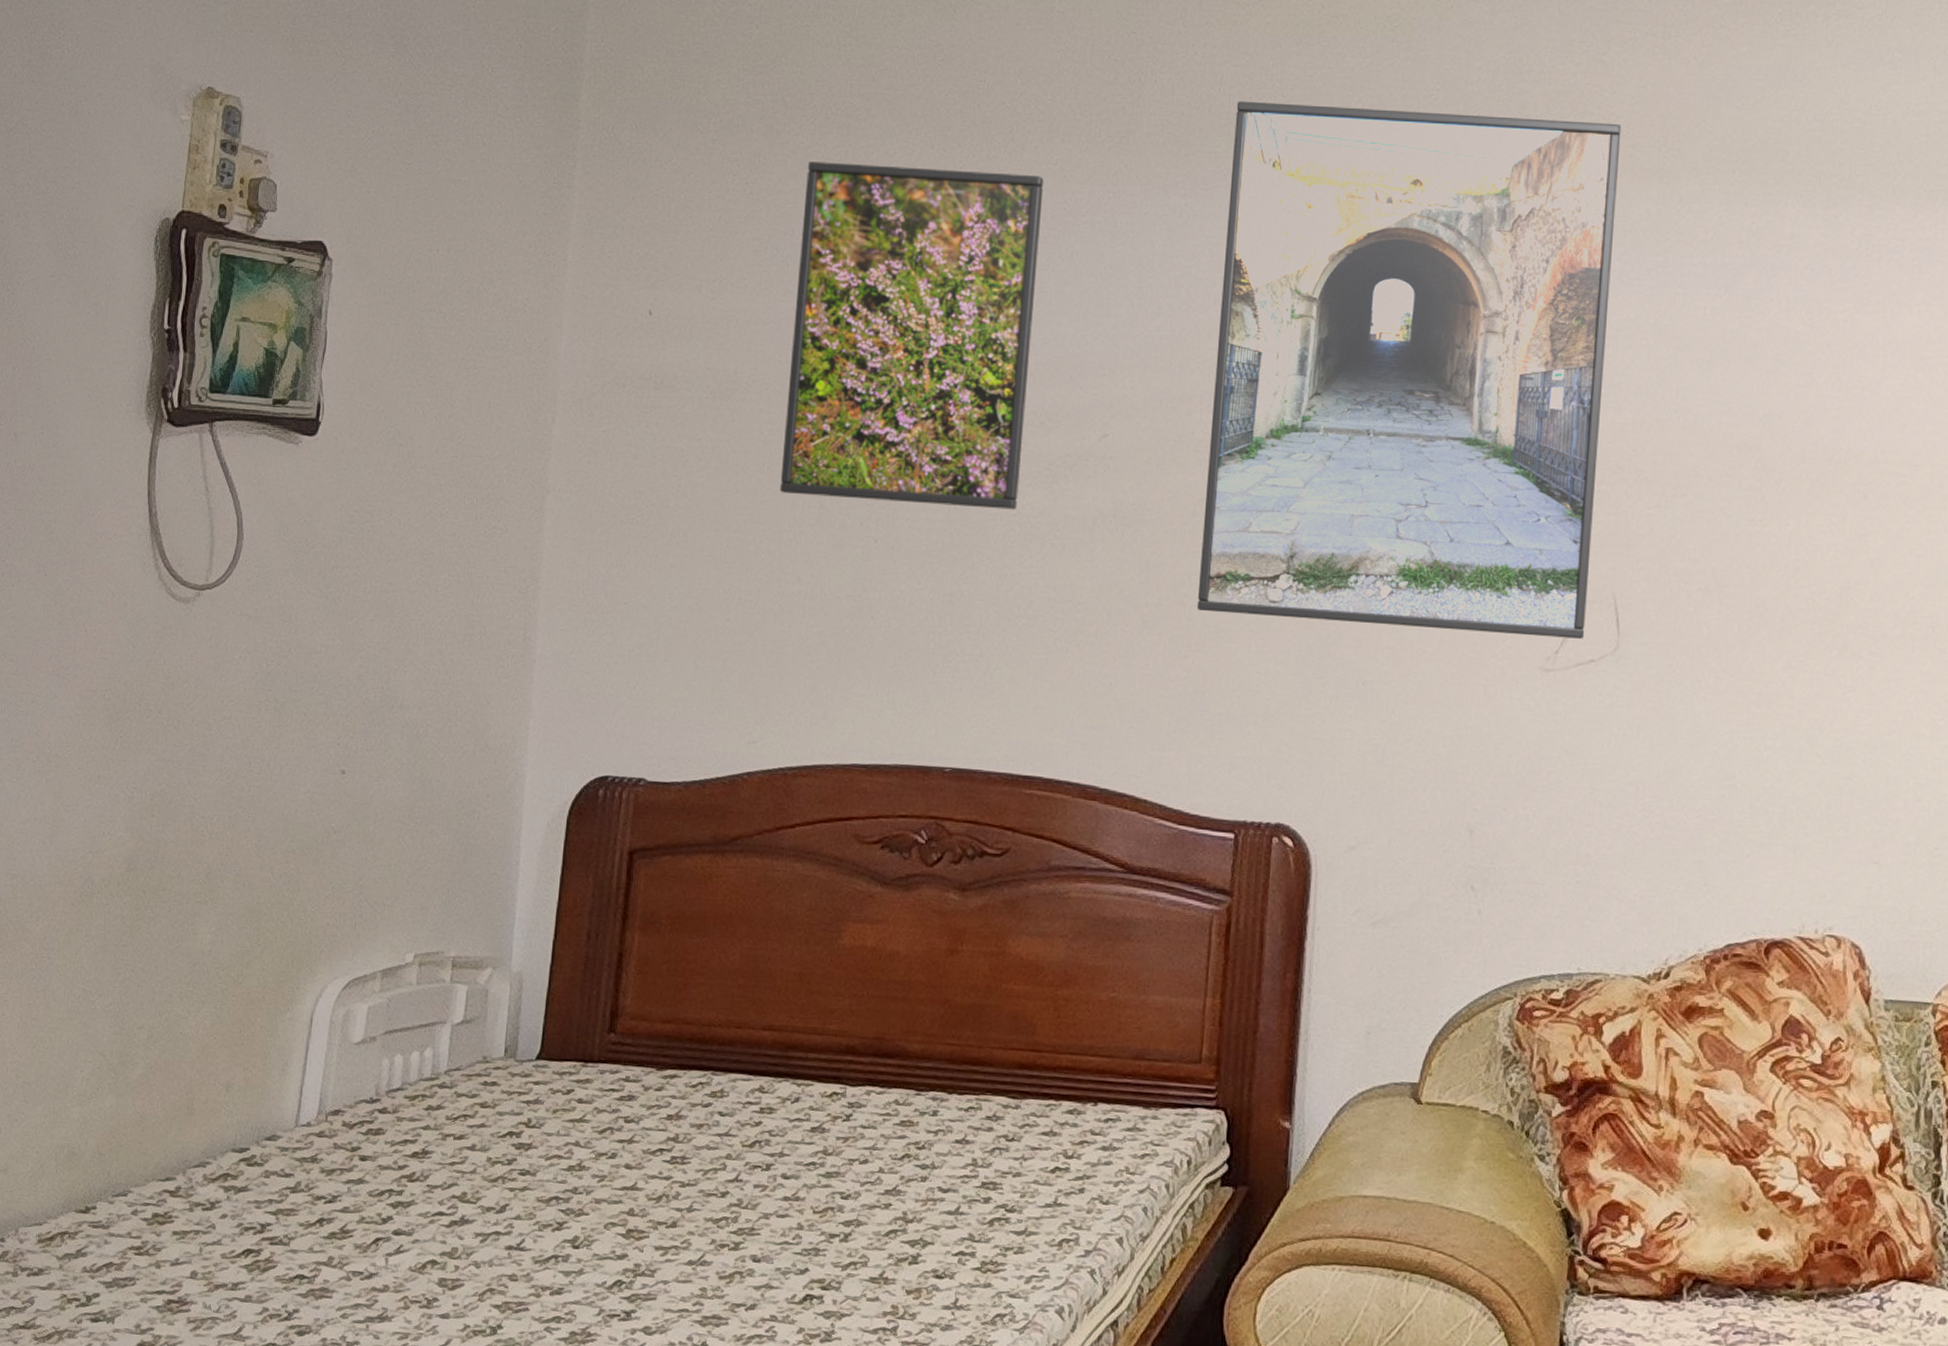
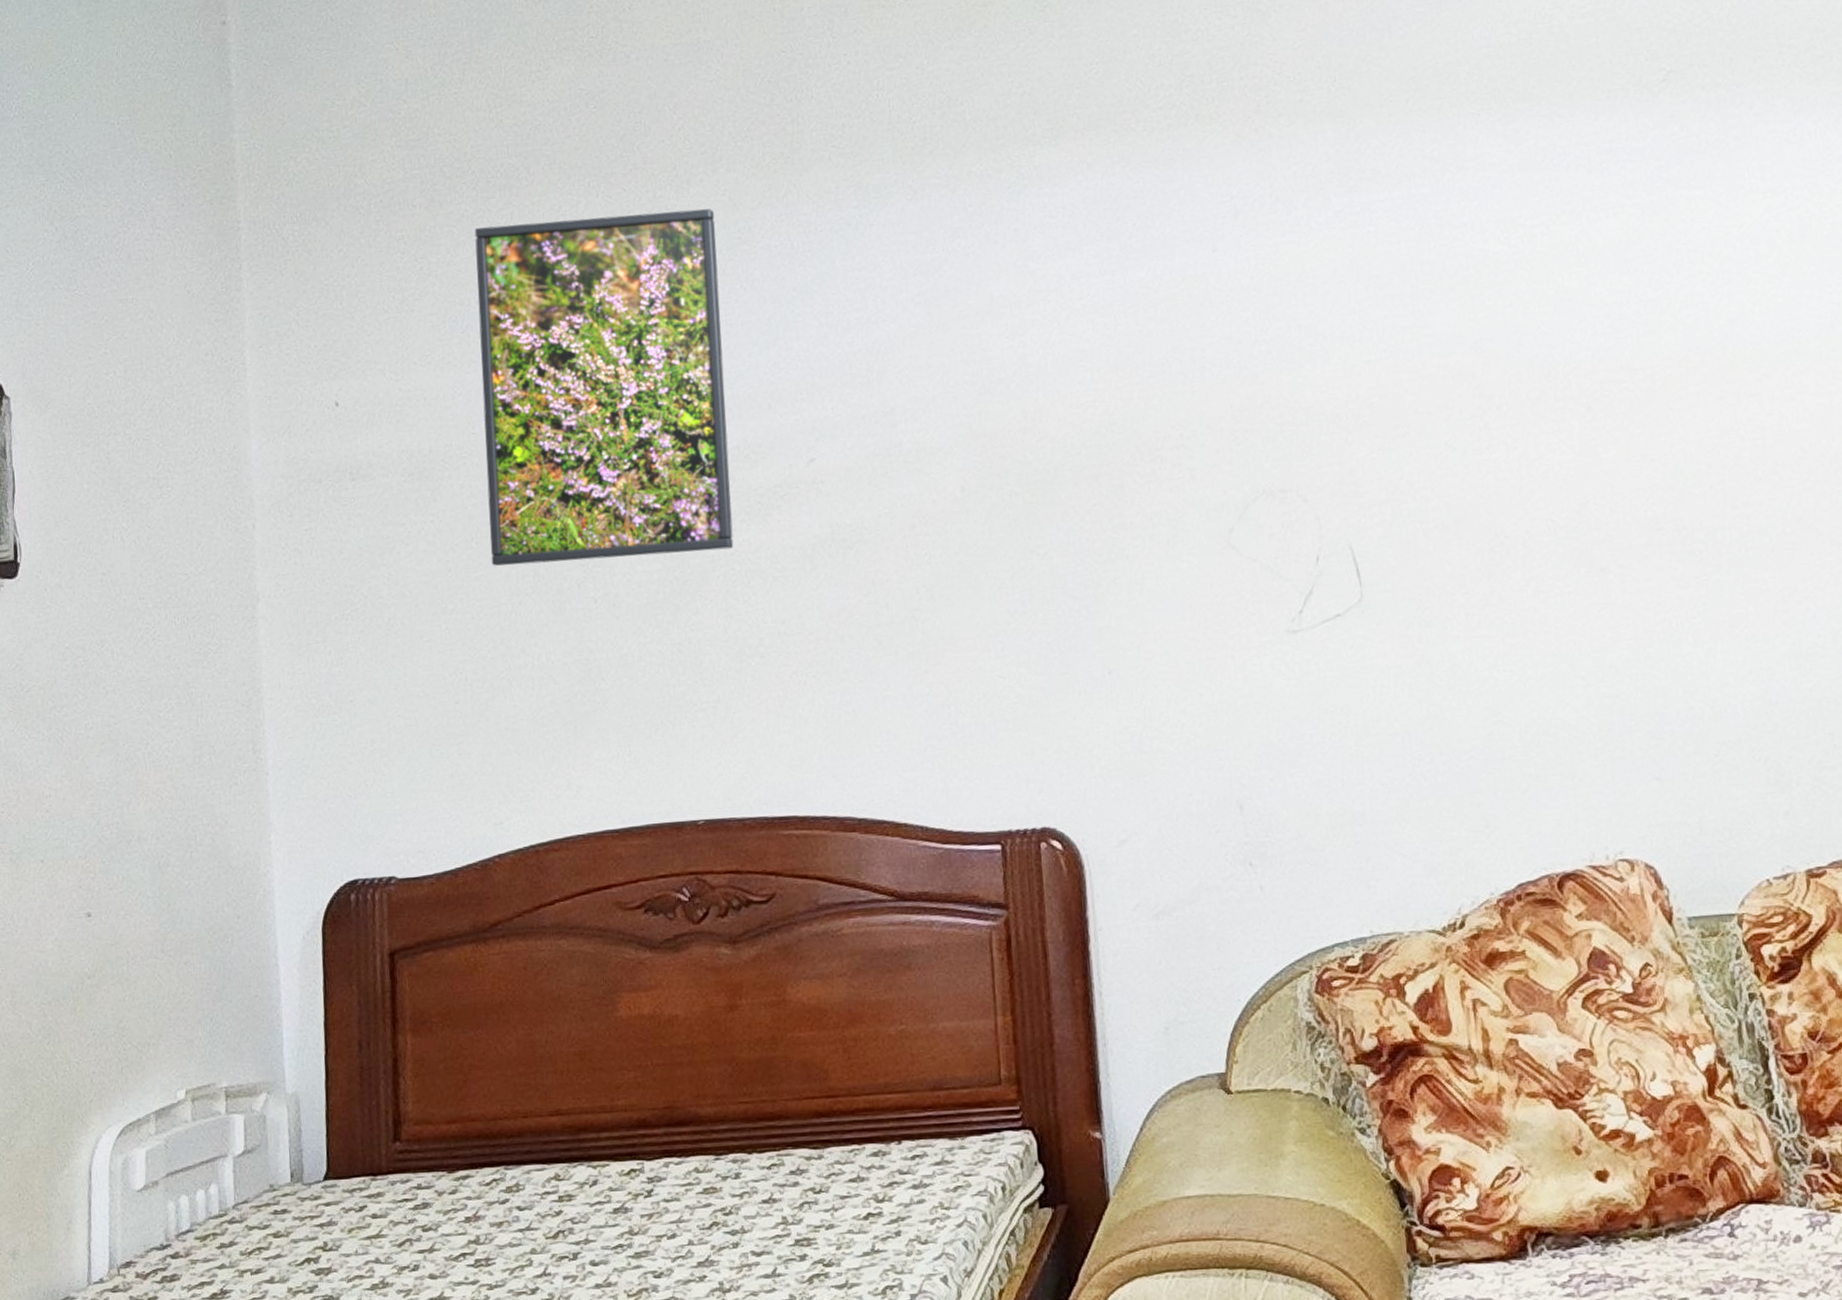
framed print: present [1196,101,1622,639] -> none [897,71,1327,623]

